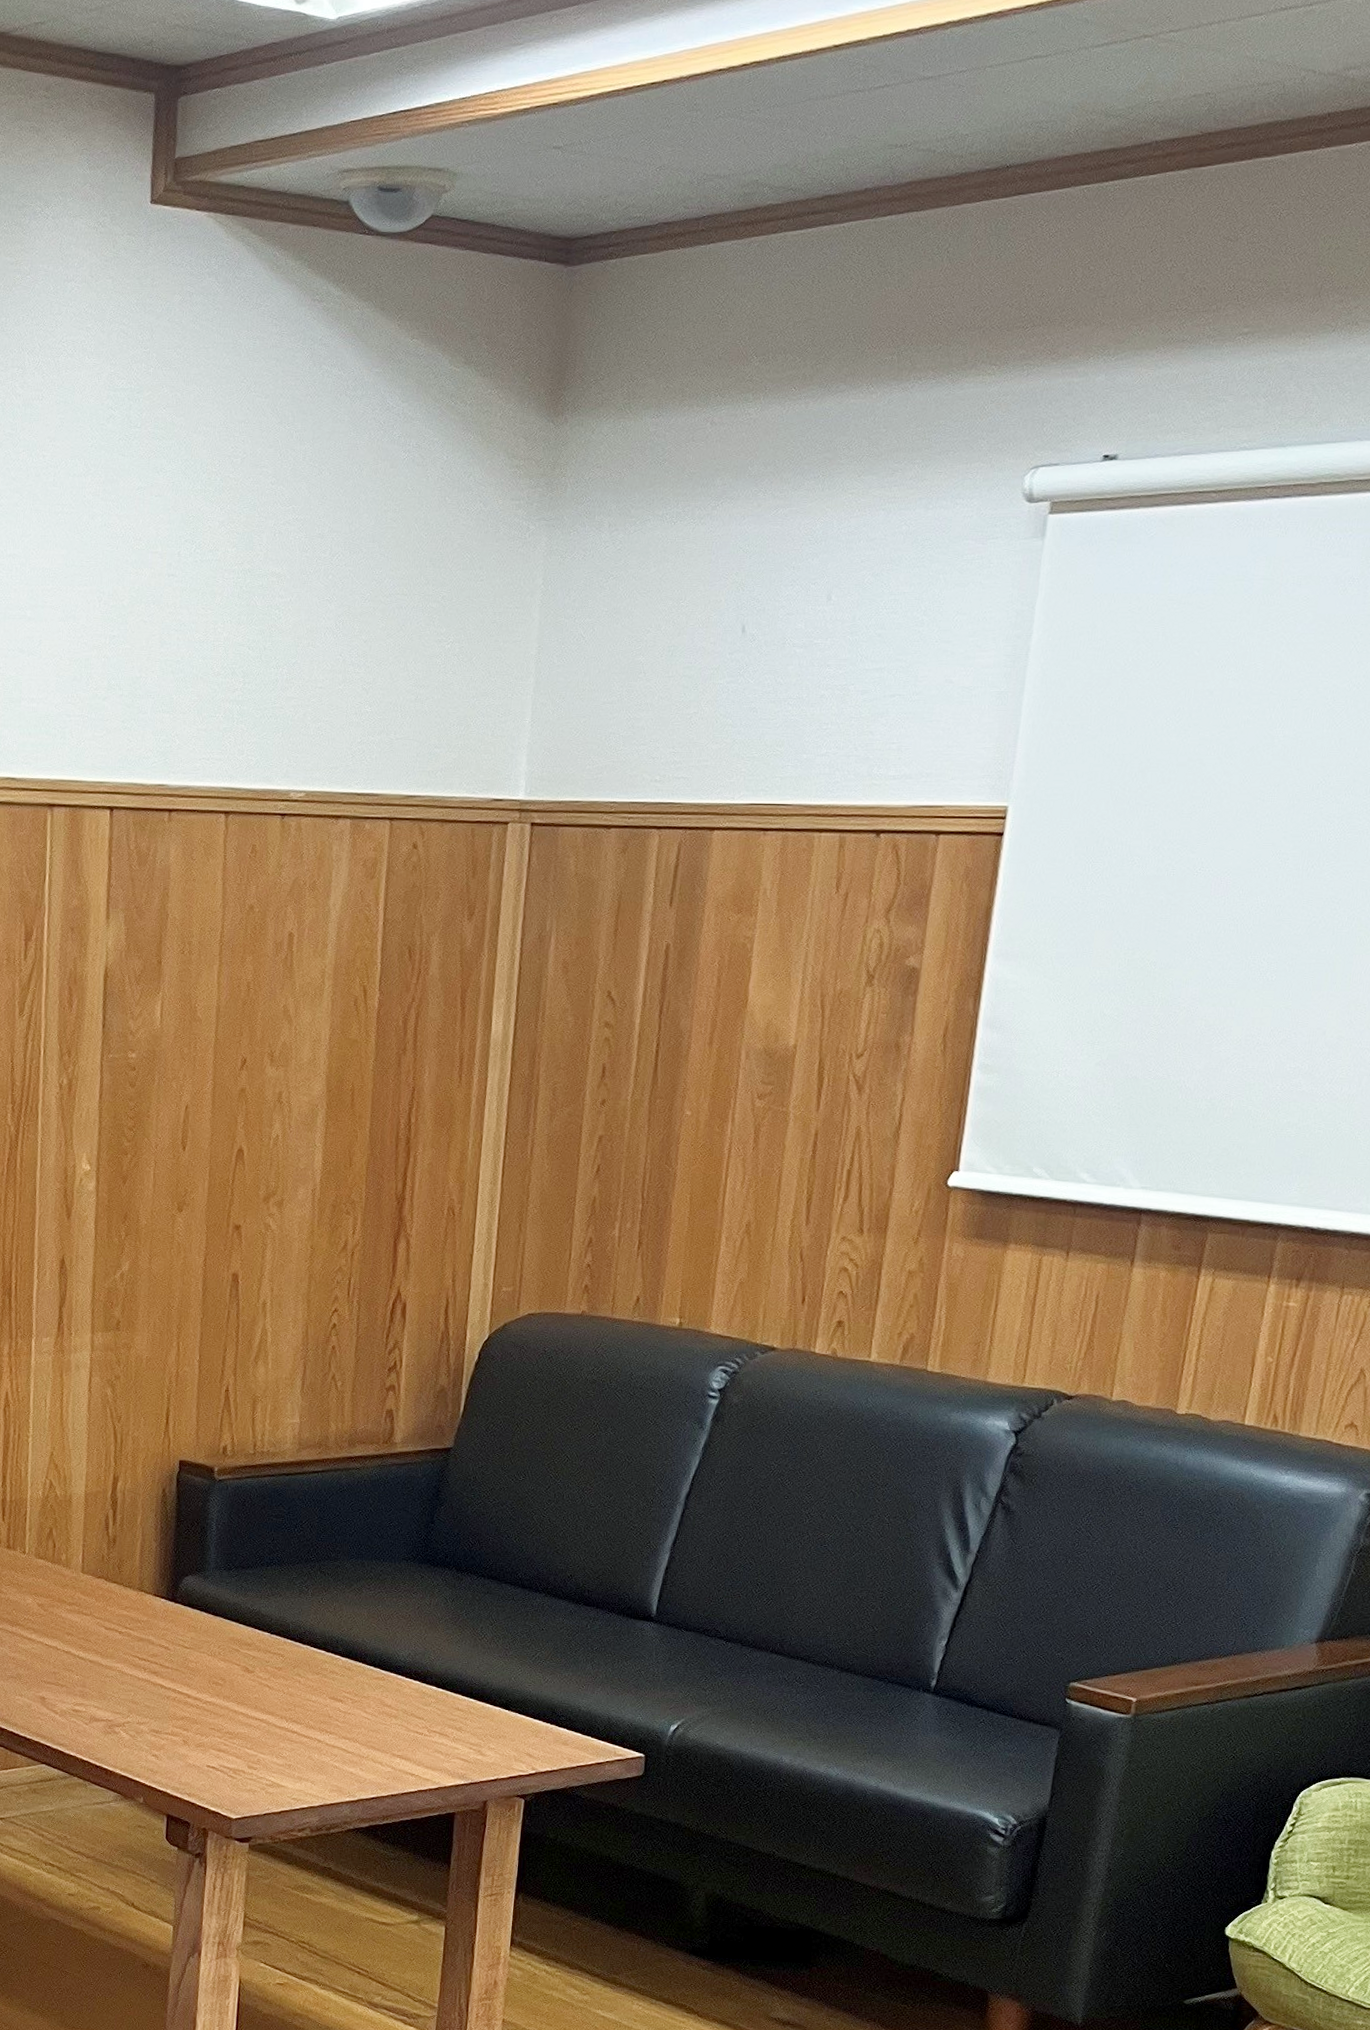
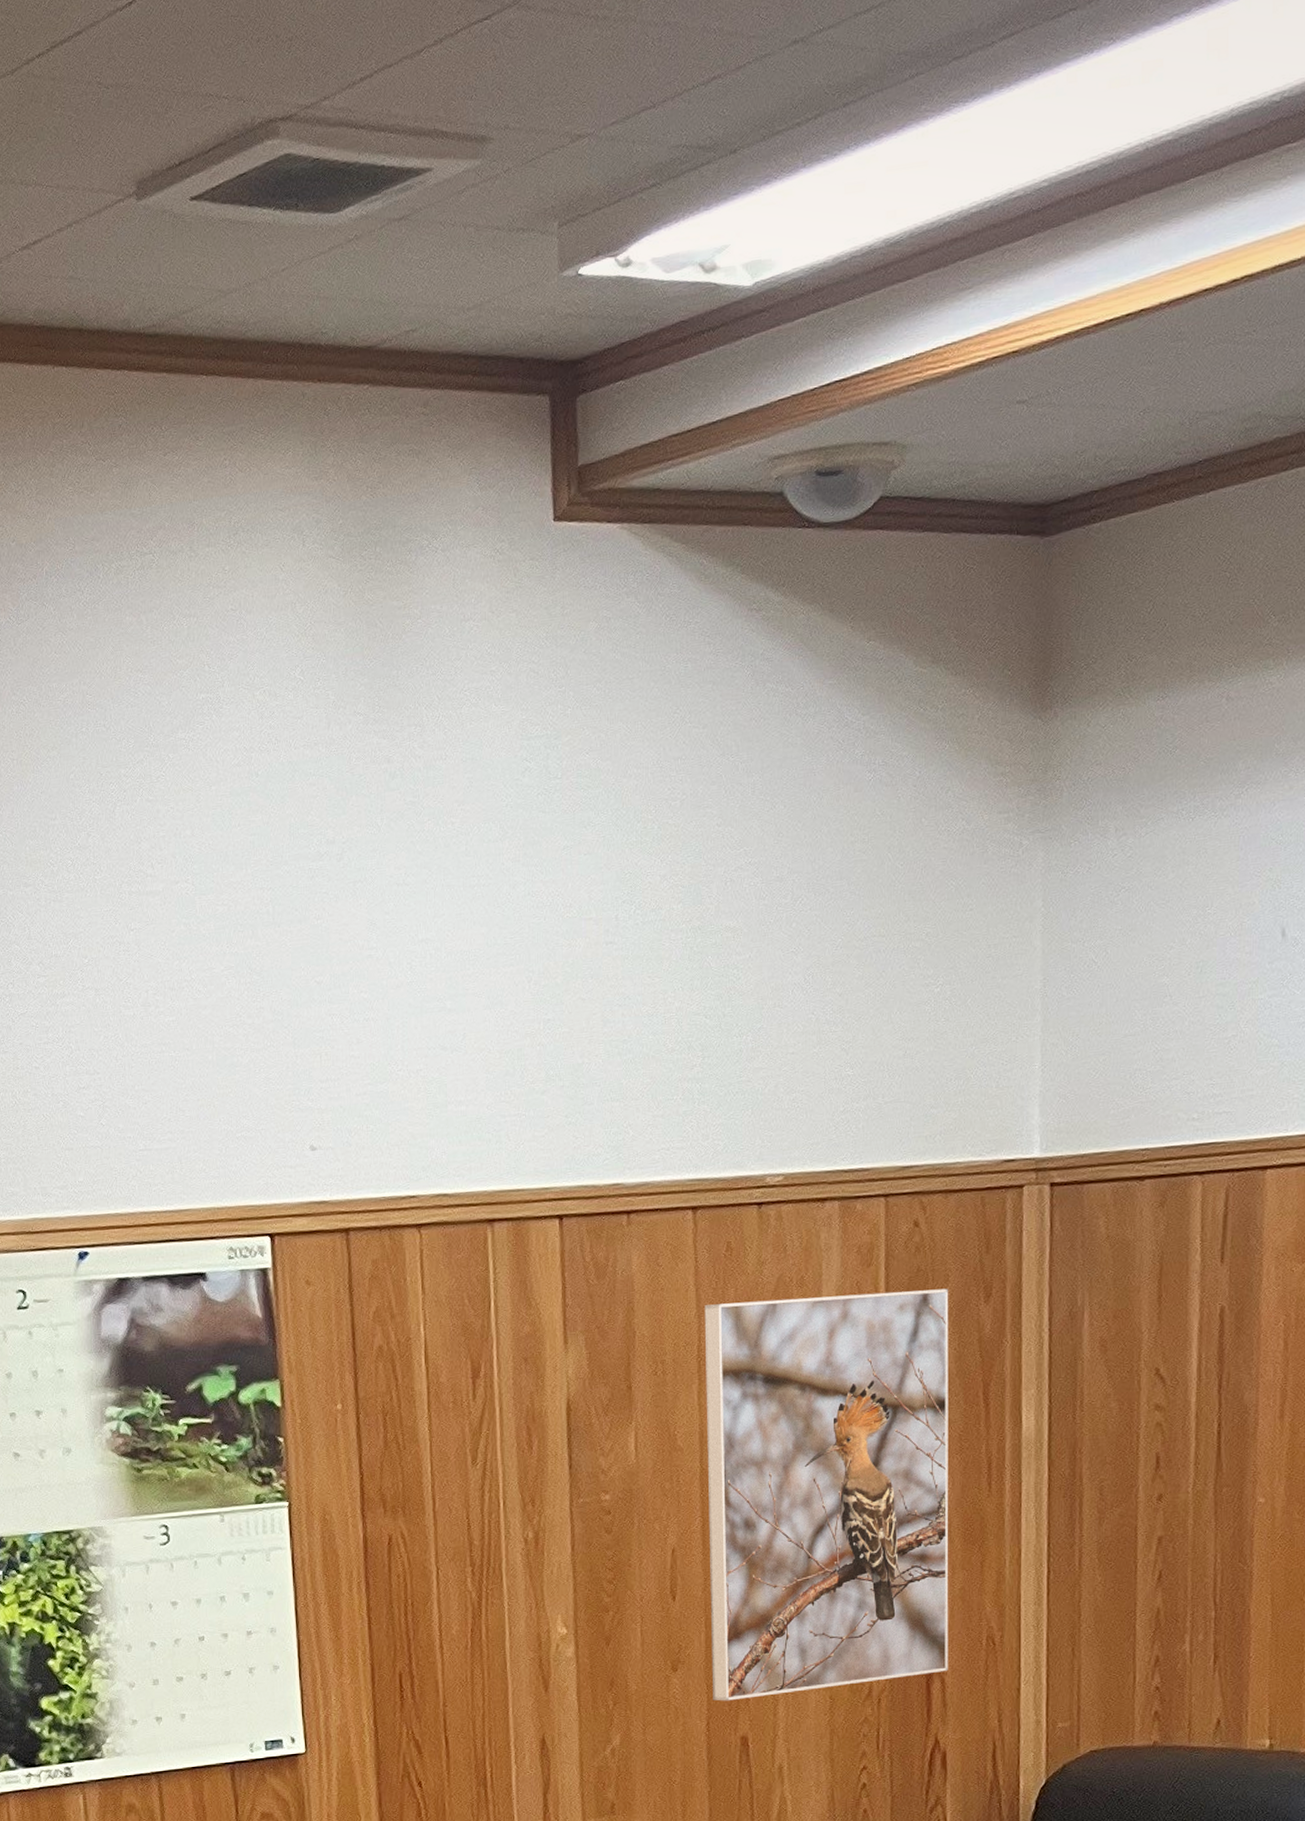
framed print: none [211,898,438,1242] -> present [704,1288,949,1701]

